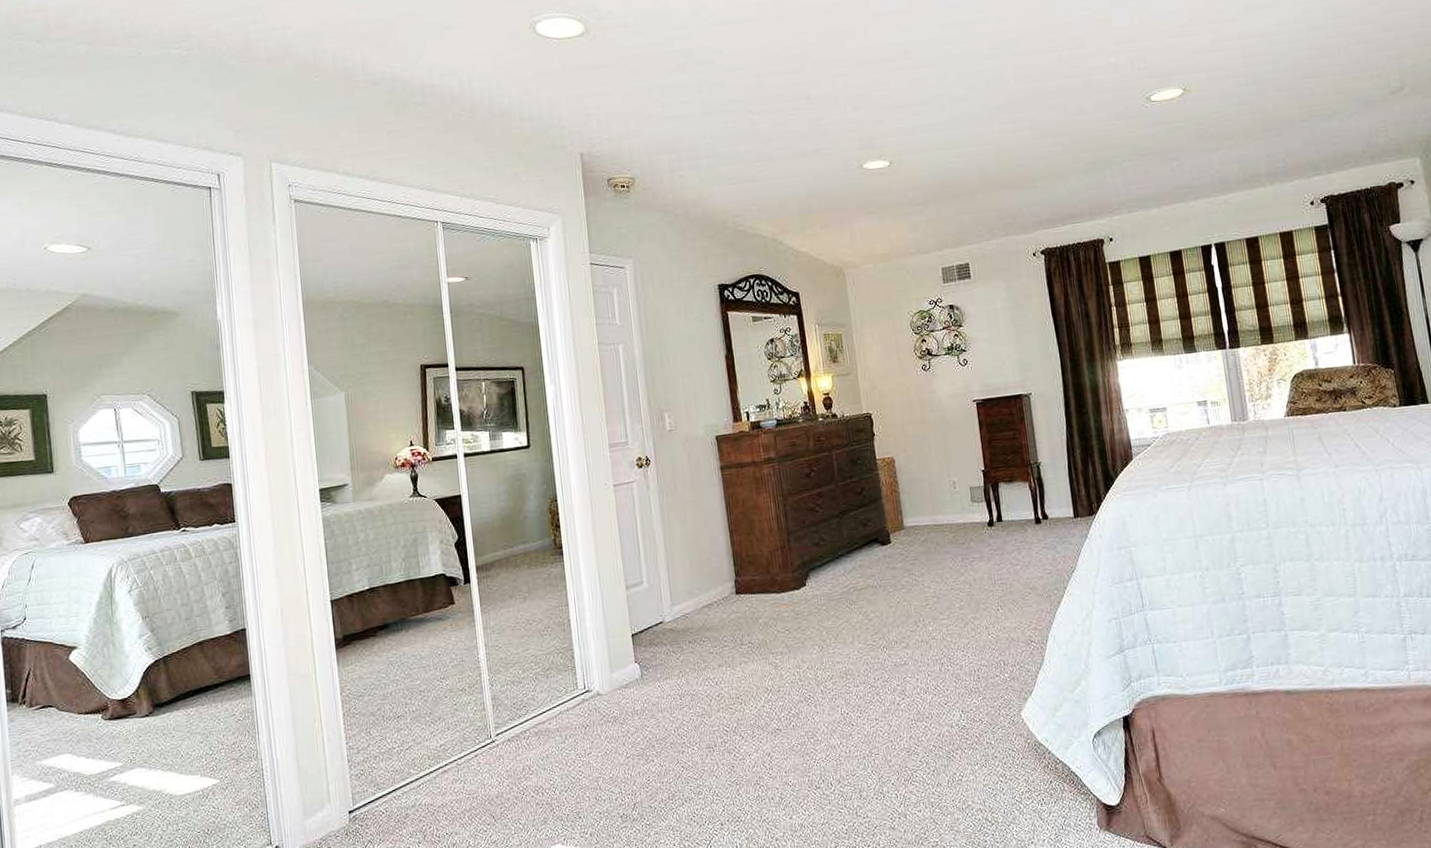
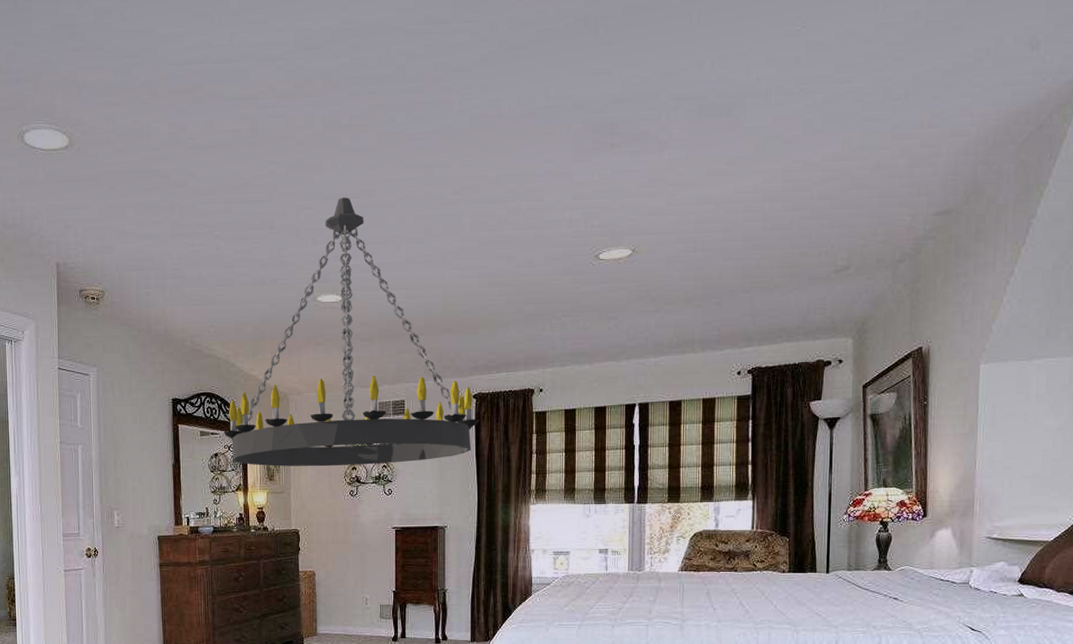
chandelier: none [778,61,1052,348] -> present [224,197,480,467]

